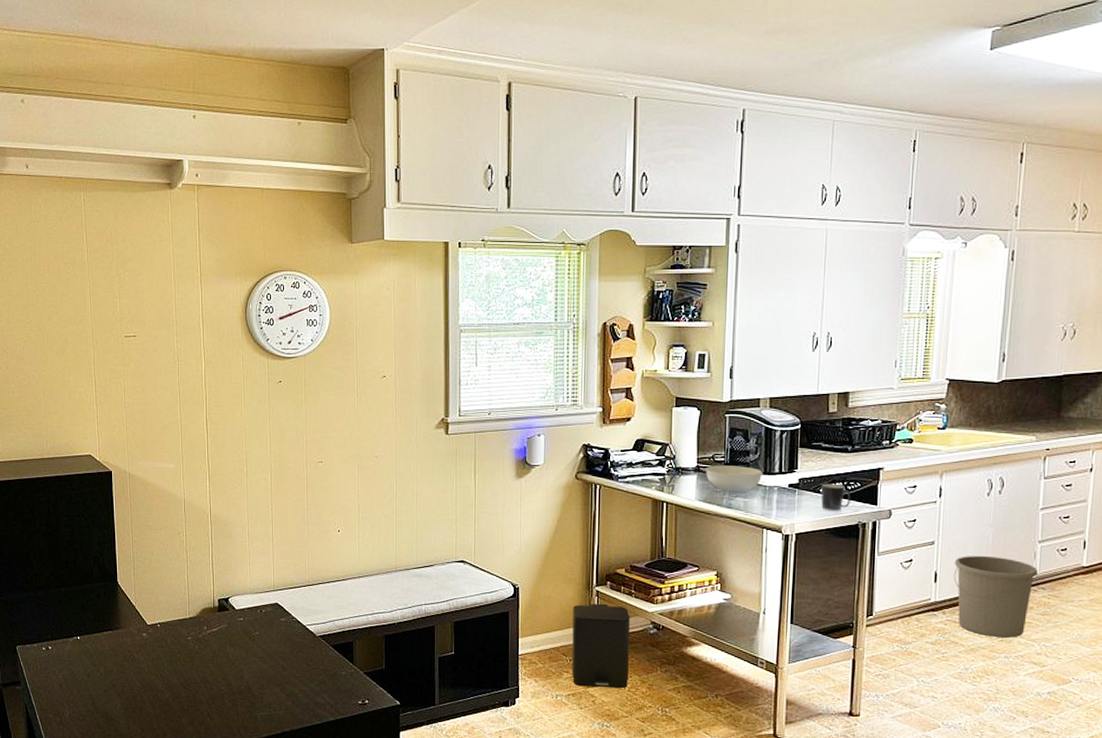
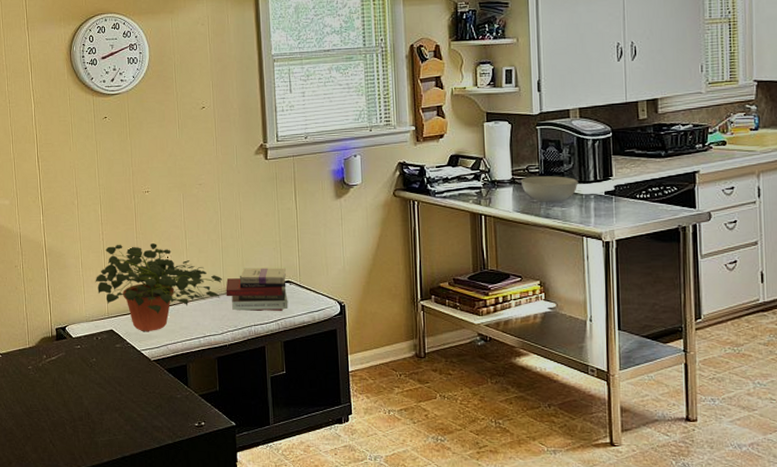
potted plant: none [261,515,395,606] -> present [95,243,223,331]
books: none [397,545,461,592] -> present [225,268,289,312]
pedal bin: present [572,603,630,688] -> none [400,317,460,401]
mug: present [820,483,851,513] -> none [637,189,668,218]

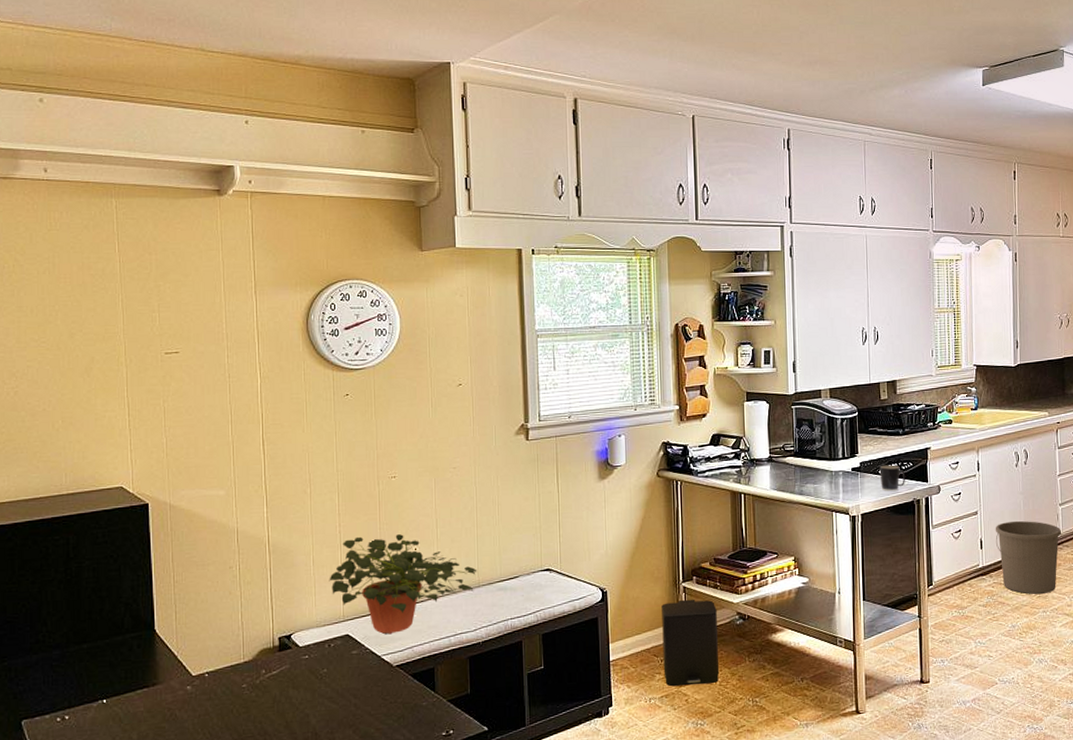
books: present [225,268,289,312] -> none [480,555,548,605]
pedal bin: none [400,317,460,401] -> present [662,599,720,687]
bowl: present [520,176,579,203] -> none [777,454,829,480]
mug: none [637,189,668,218] -> present [879,465,905,492]

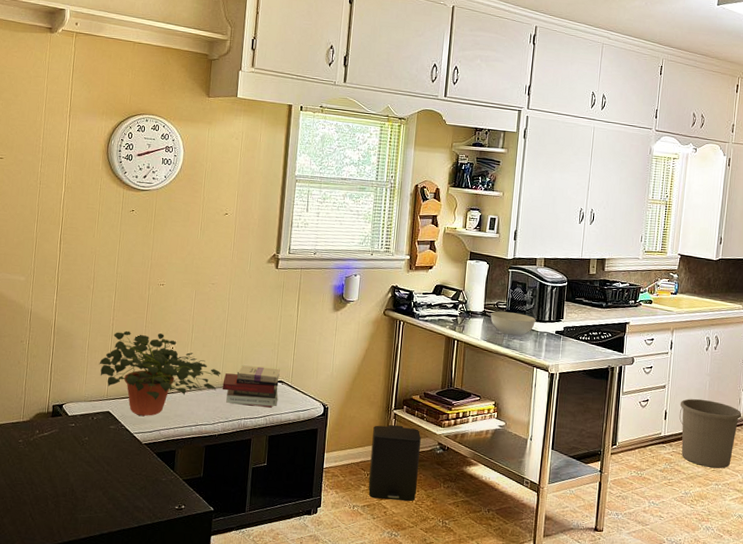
books: none [480,555,548,605] -> present [222,365,280,409]
bowl: none [777,454,829,480] -> present [490,311,536,336]
mug: present [879,465,905,492] -> none [580,332,603,358]

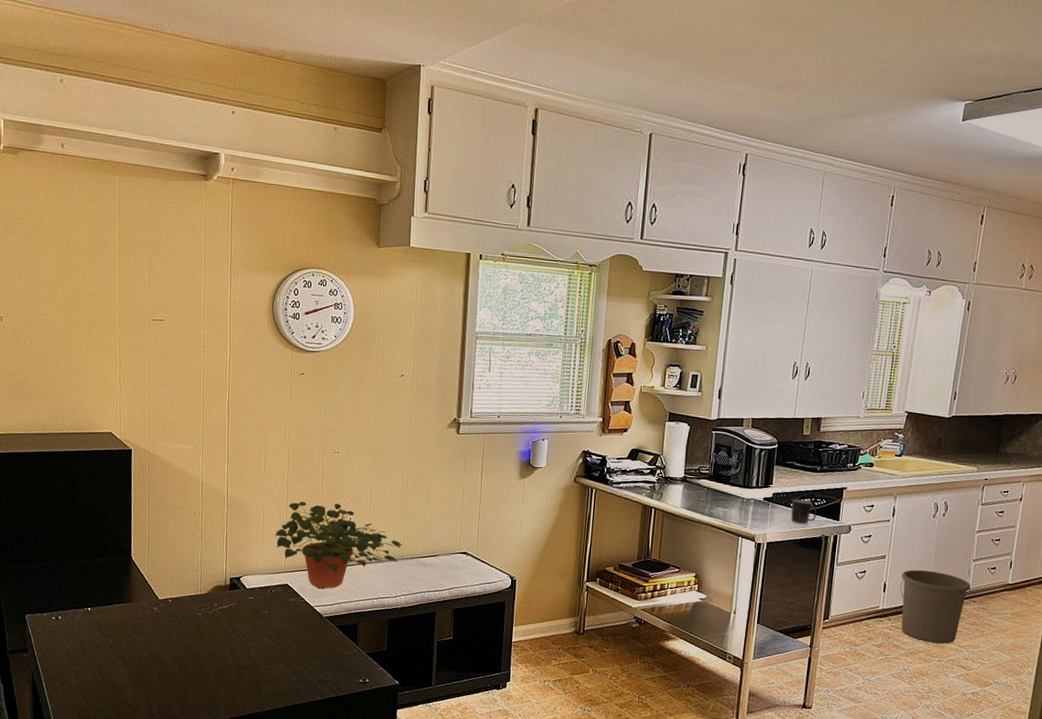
books: present [222,365,280,409] -> none [403,536,464,581]
pedal bin: present [368,424,421,501] -> none [559,597,616,676]
bowl: present [490,311,536,336] -> none [691,477,742,504]
mug: none [580,332,603,358] -> present [790,498,817,526]

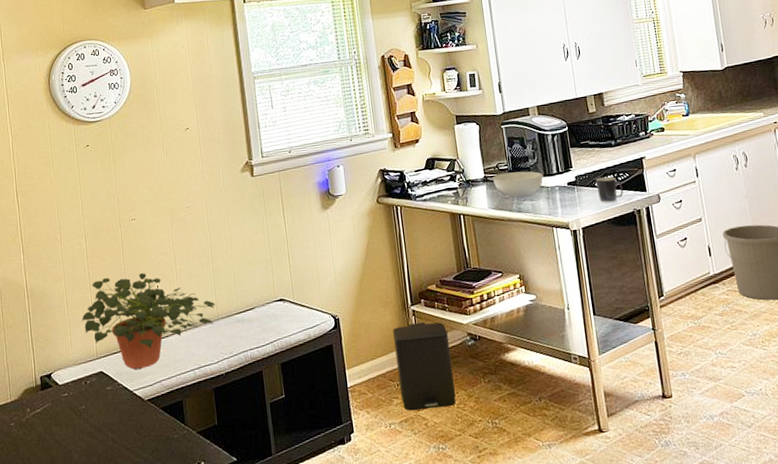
pedal bin: none [559,597,616,676] -> present [393,322,456,411]
bowl: none [691,477,742,504] -> present [492,171,544,198]

